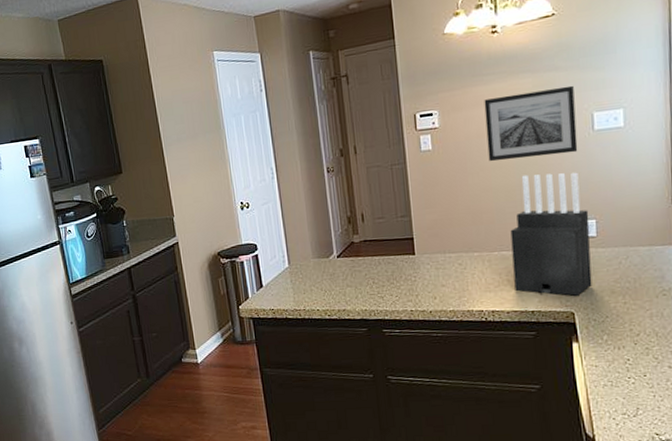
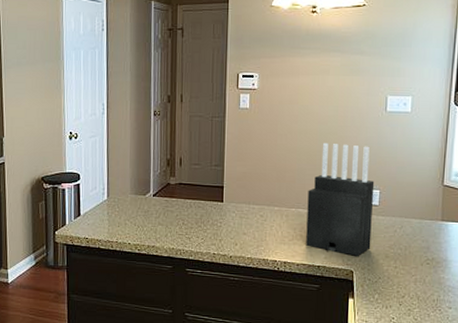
wall art: present [484,85,578,162] -> none [297,69,374,129]

